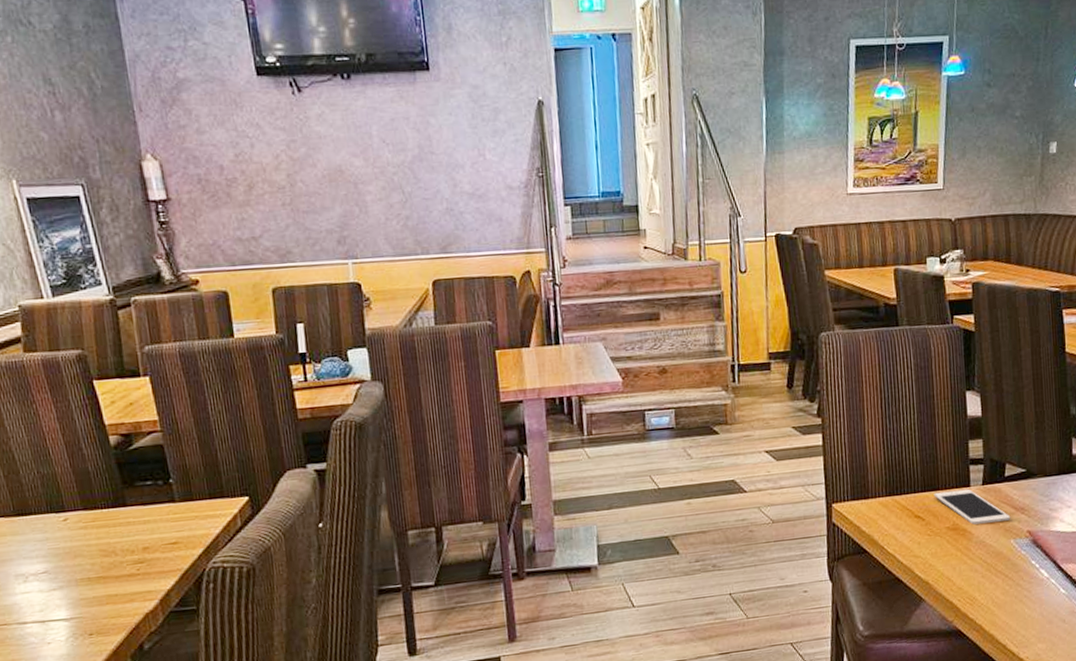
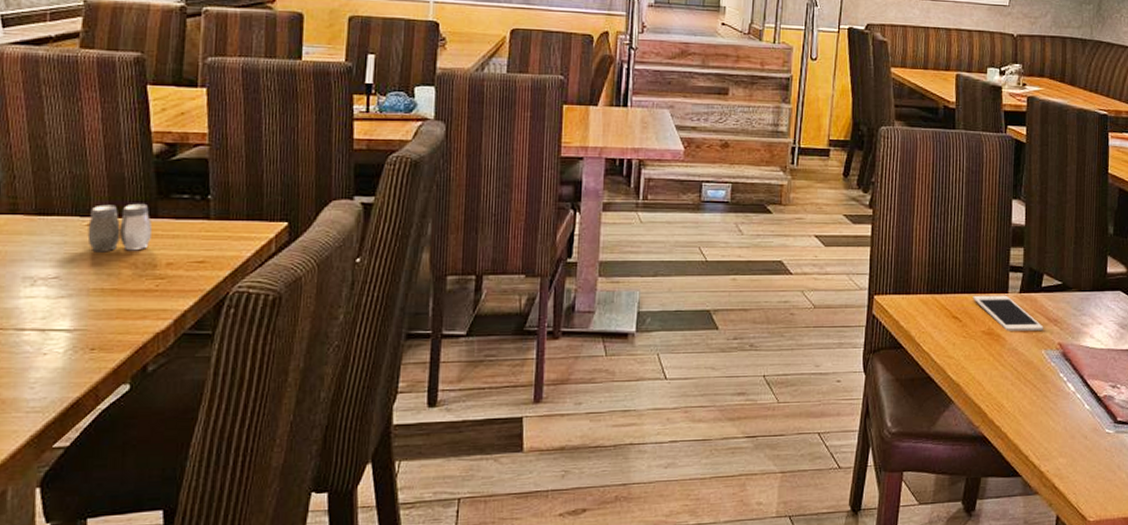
salt and pepper shaker: none [64,494,125,545] -> present [87,203,152,252]

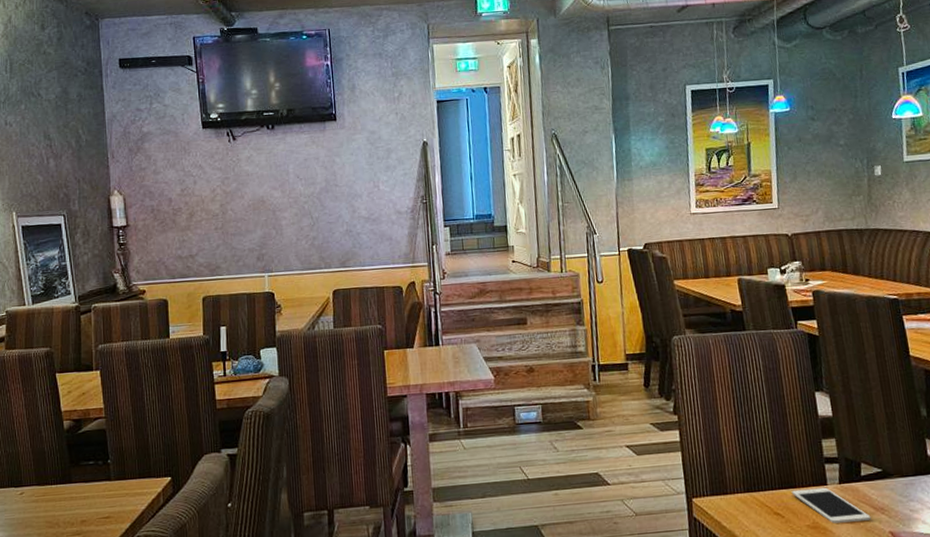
salt and pepper shaker: present [87,203,152,252] -> none [21,471,68,517]

